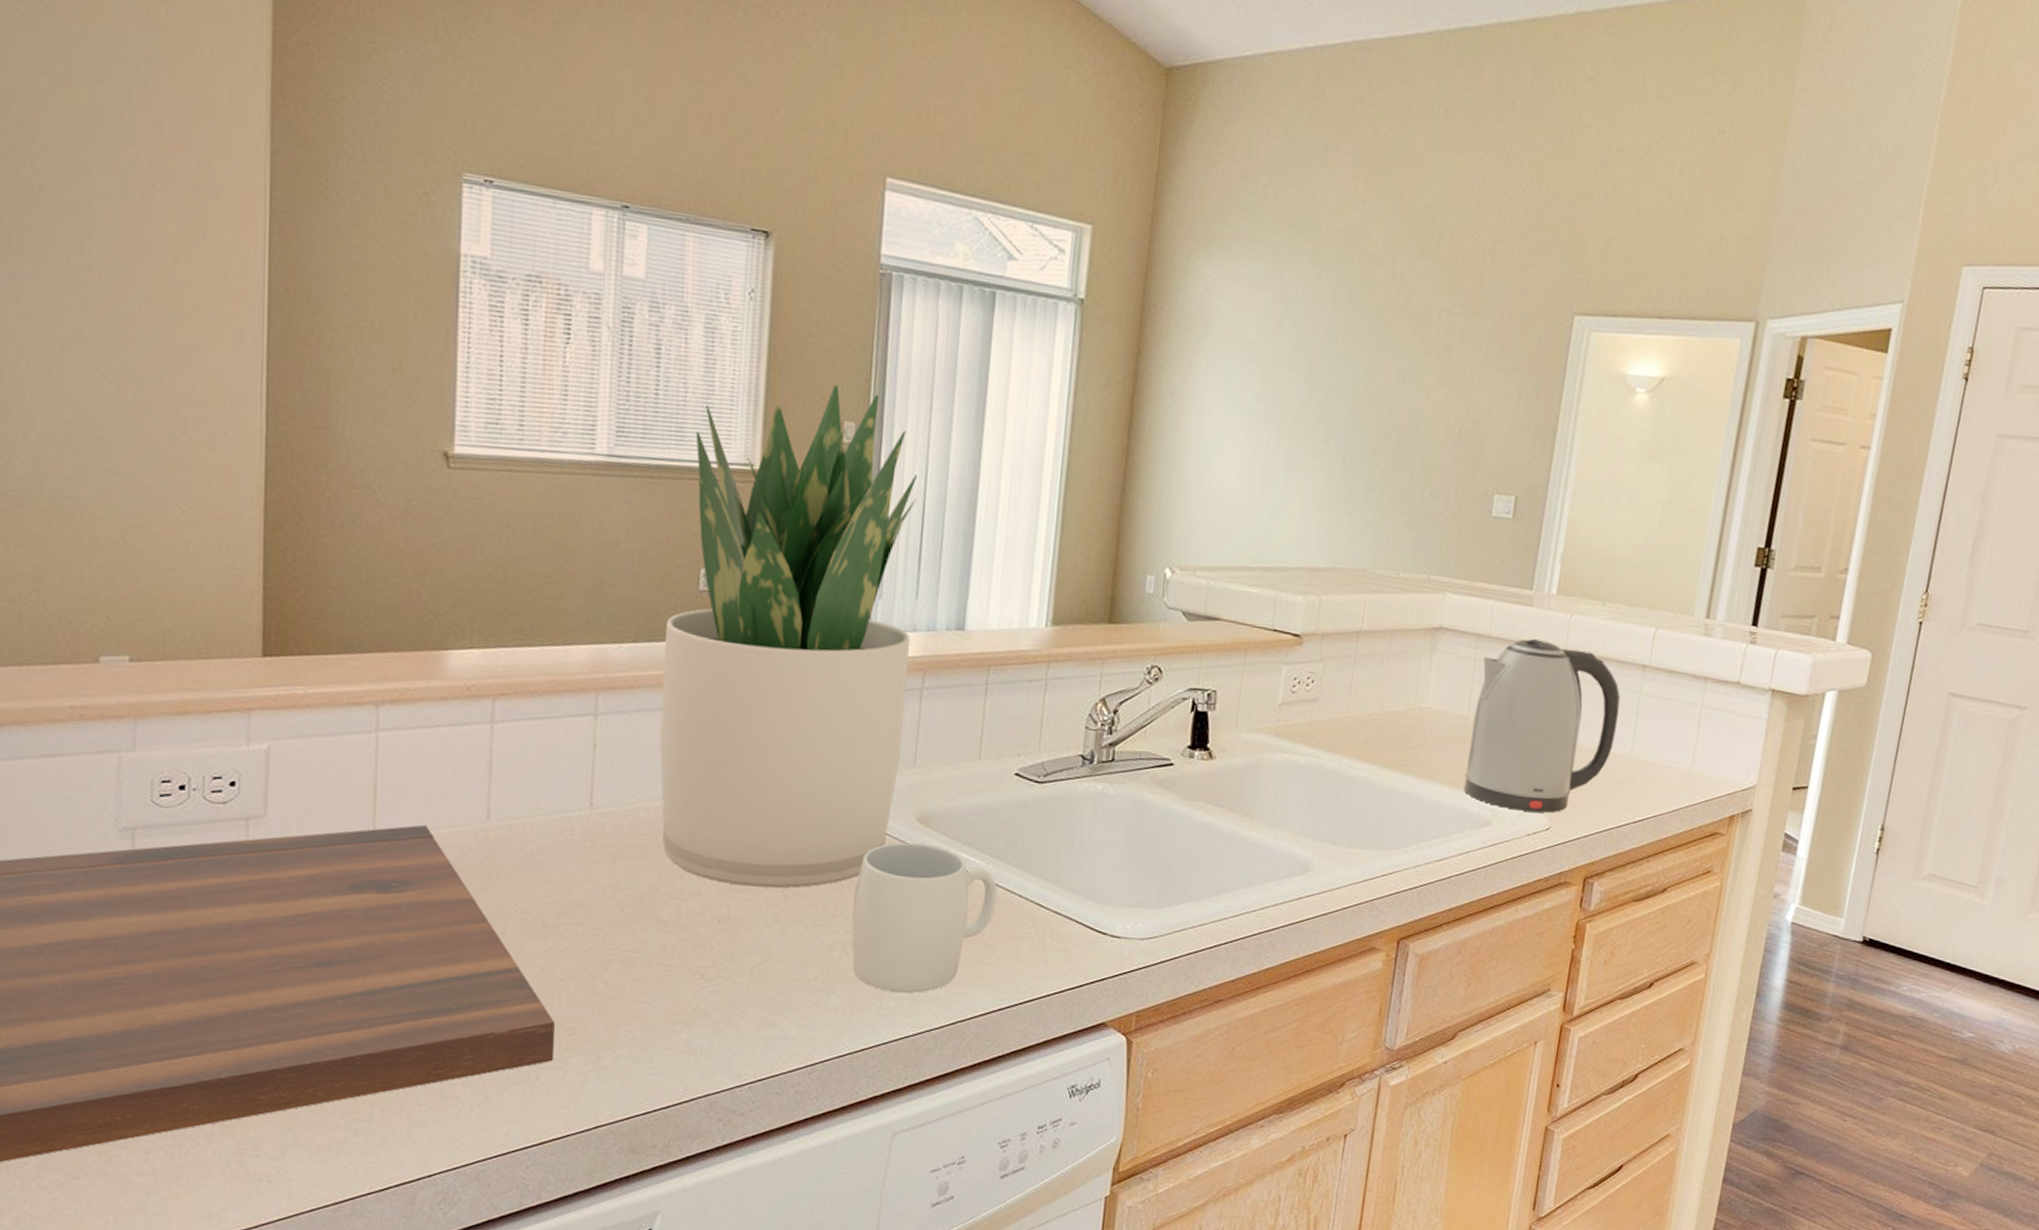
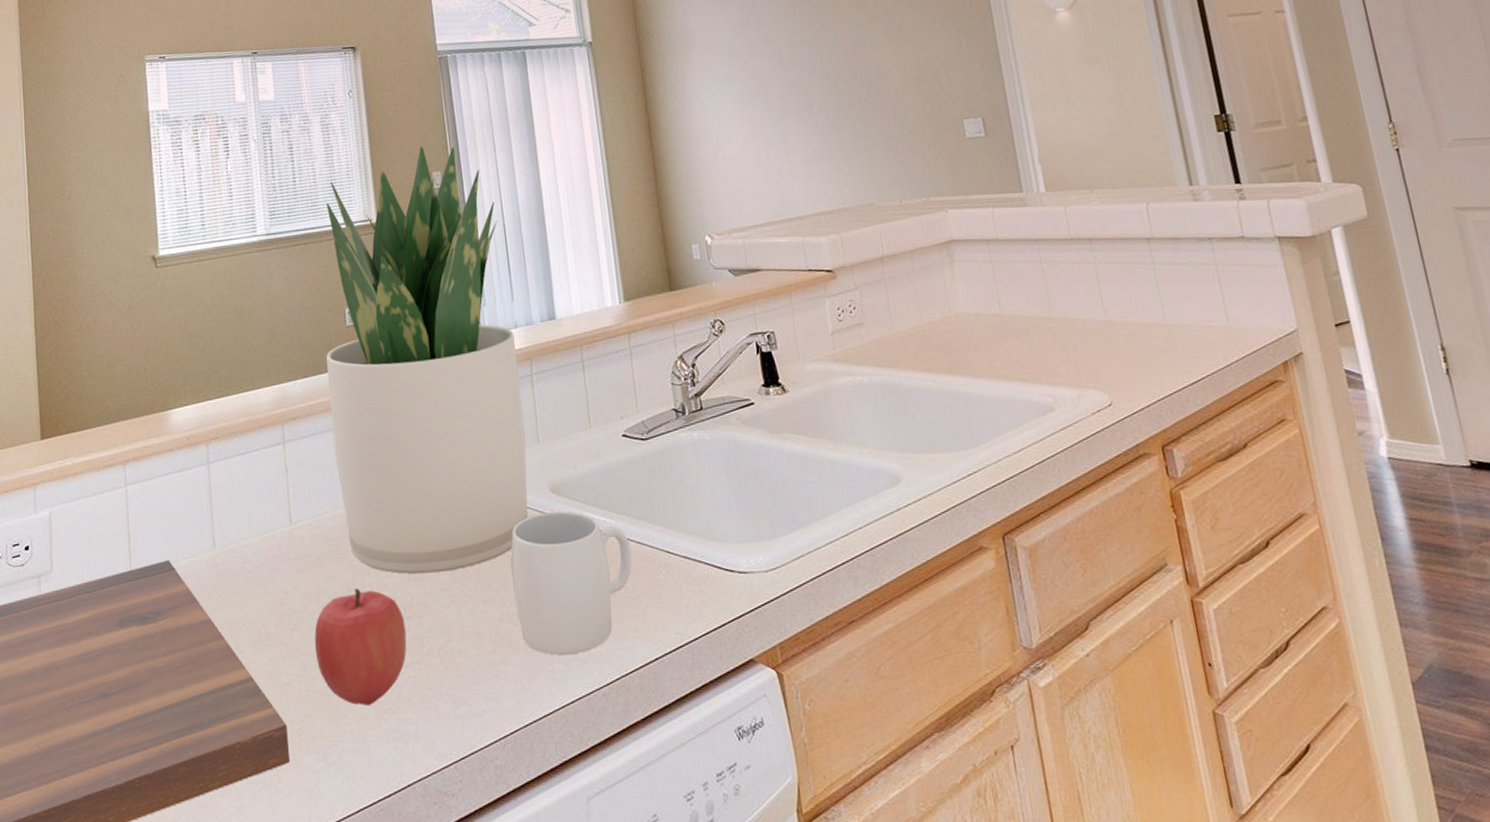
fruit: none [601,889,717,1014] -> present [314,587,407,705]
kettle: present [1463,639,1621,813] -> none [999,233,1146,393]

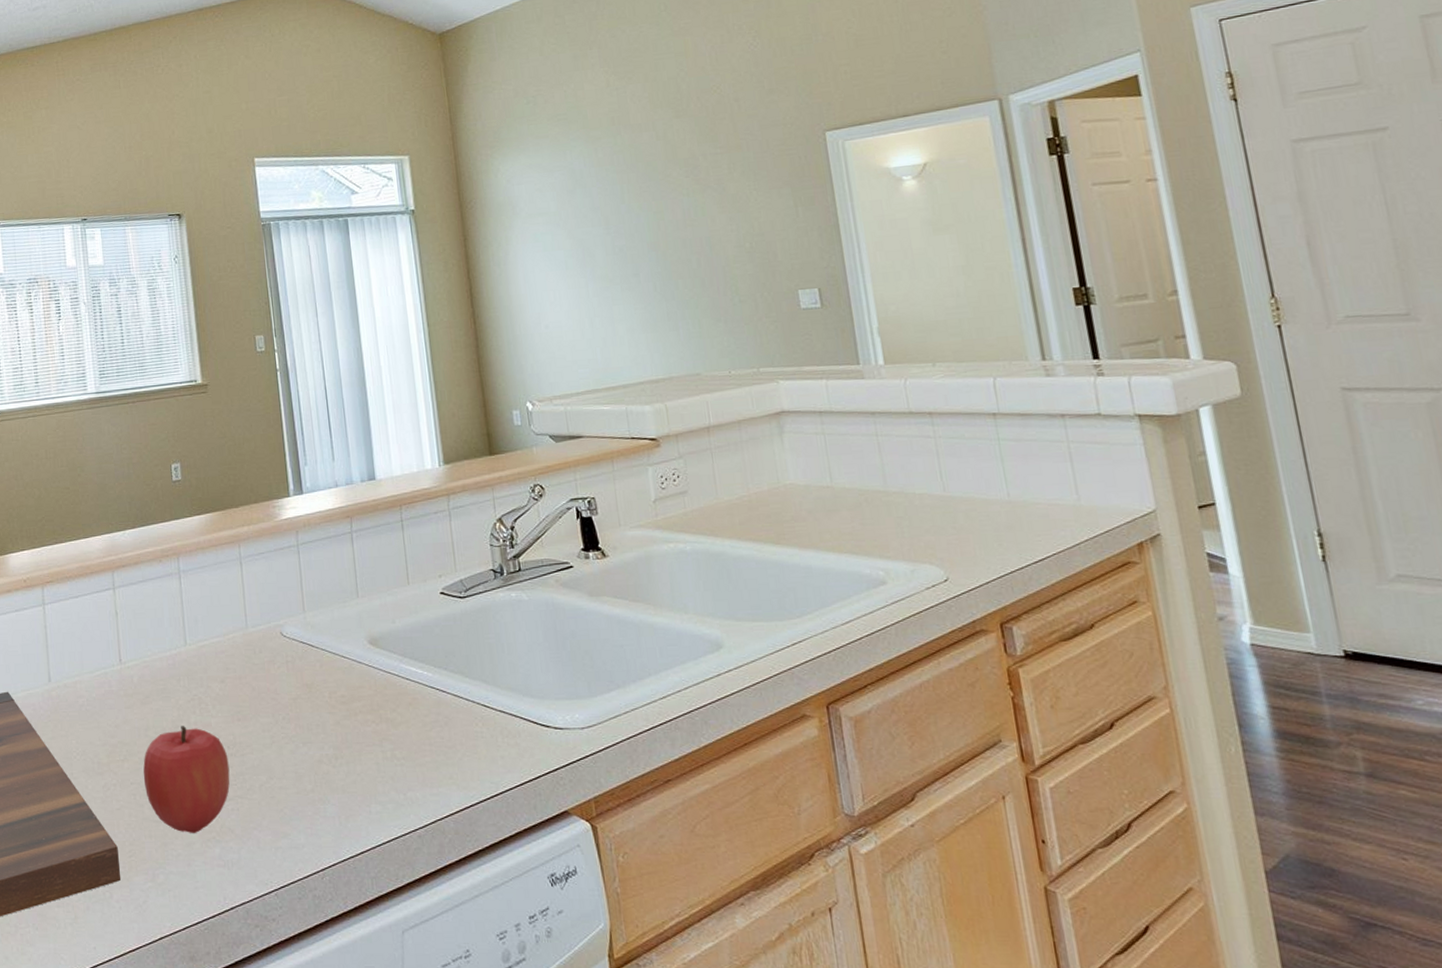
planter: present [326,147,528,574] -> none [153,311,347,715]
mug: present [510,511,632,656] -> none [329,662,448,798]

